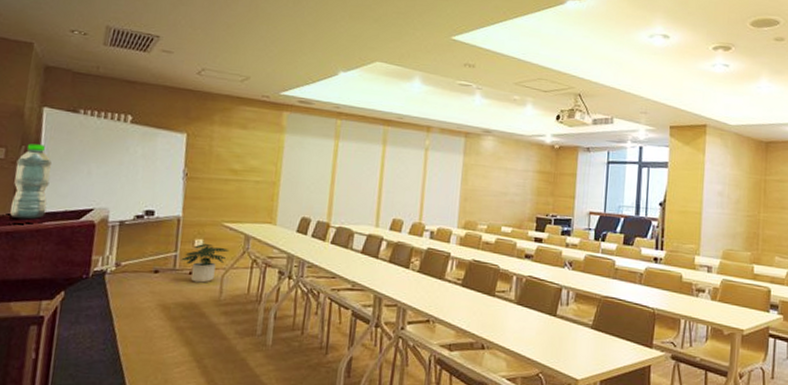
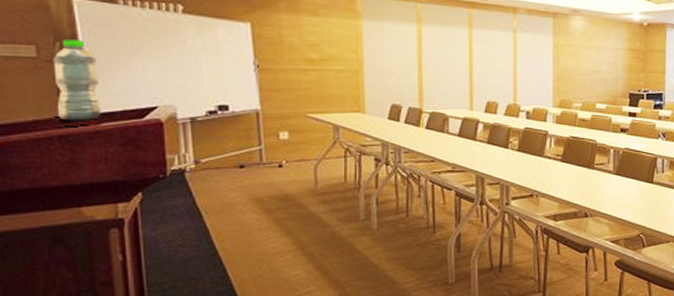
potted plant: present [181,244,229,283] -> none [267,136,319,175]

